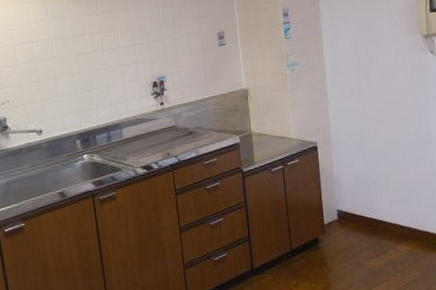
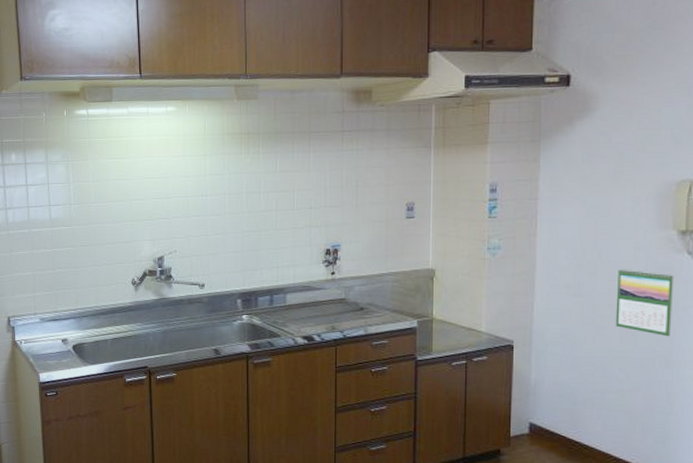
calendar: none [385,69,428,122] -> present [615,267,675,337]

